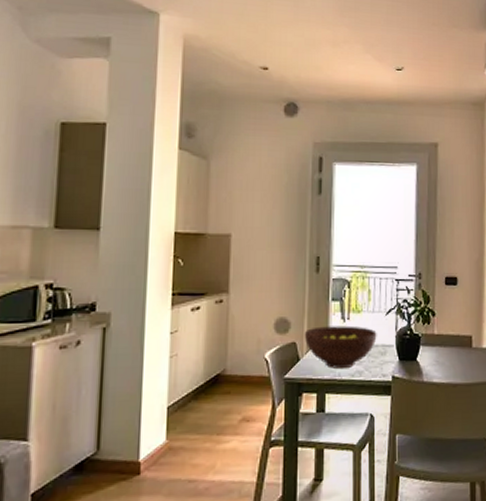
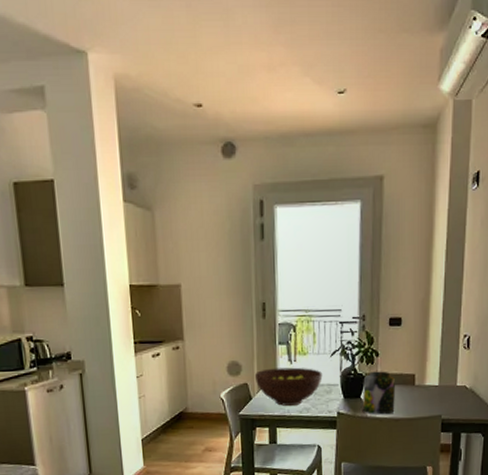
jar: none [419,331,452,380] -> present [363,371,395,415]

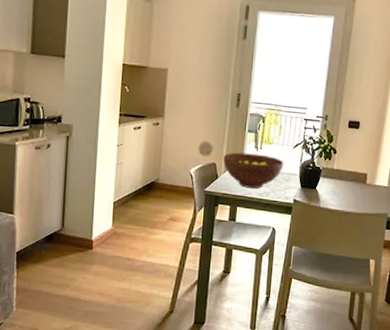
jar: present [363,371,395,415] -> none [317,166,349,207]

